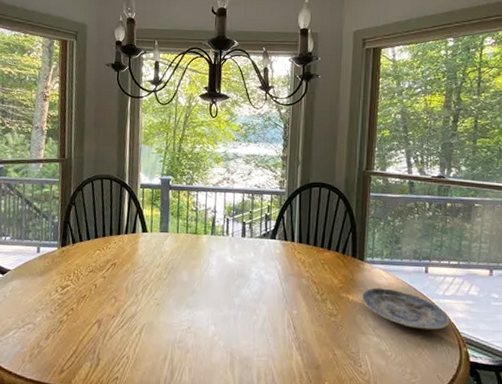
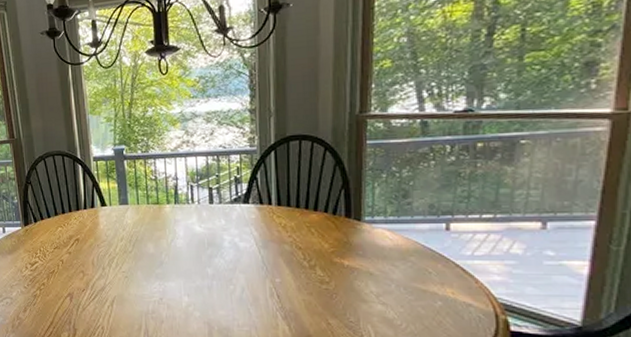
plate: present [361,287,450,330] -> none [359,250,481,296]

